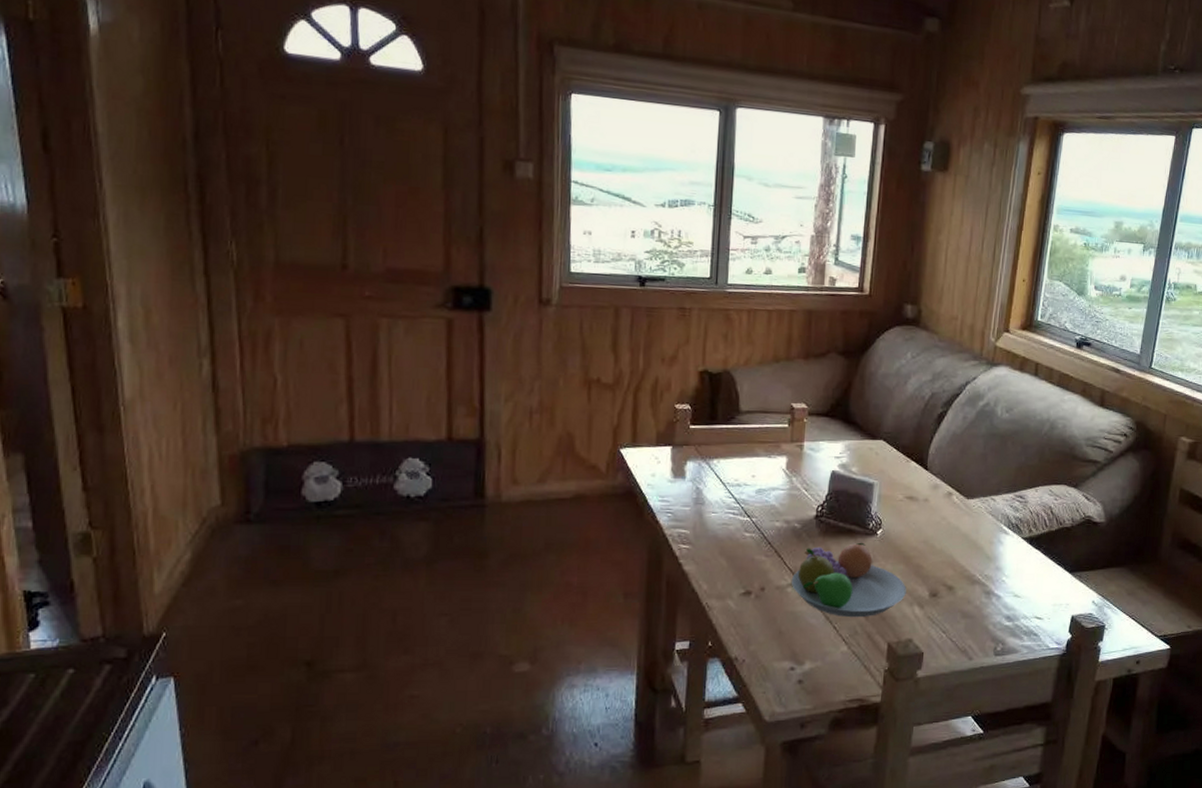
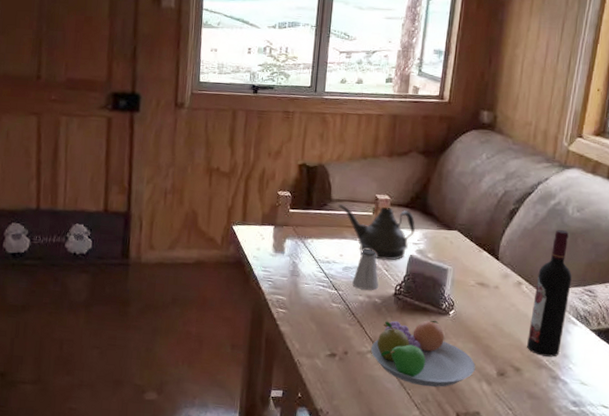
teapot: none [749,416,838,479] -> present [339,203,416,261]
saltshaker: none [767,467,798,514] -> present [352,249,379,290]
wine bottle: none [959,433,1003,571] -> present [527,230,572,357]

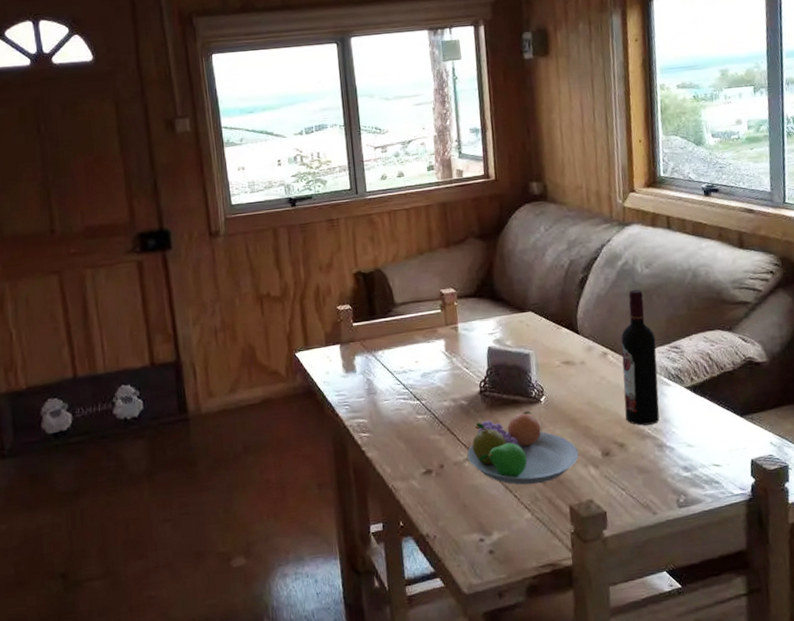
teapot: present [339,203,416,261] -> none [404,300,489,358]
saltshaker: present [352,249,379,290] -> none [433,349,462,394]

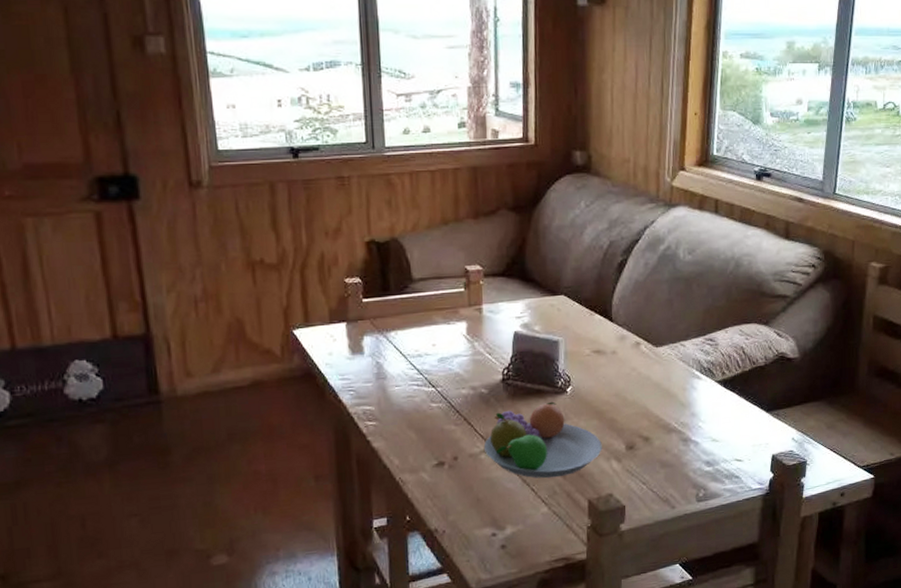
wine bottle: present [621,290,660,426] -> none [653,277,691,419]

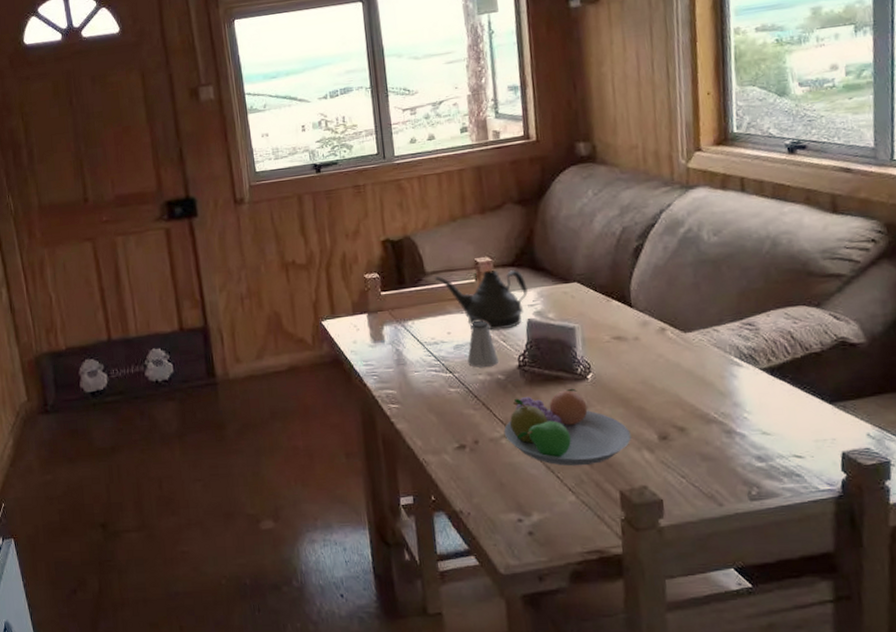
teapot: none [422,279,517,343] -> present [435,269,528,331]
saltshaker: none [451,333,482,381] -> present [467,321,498,367]

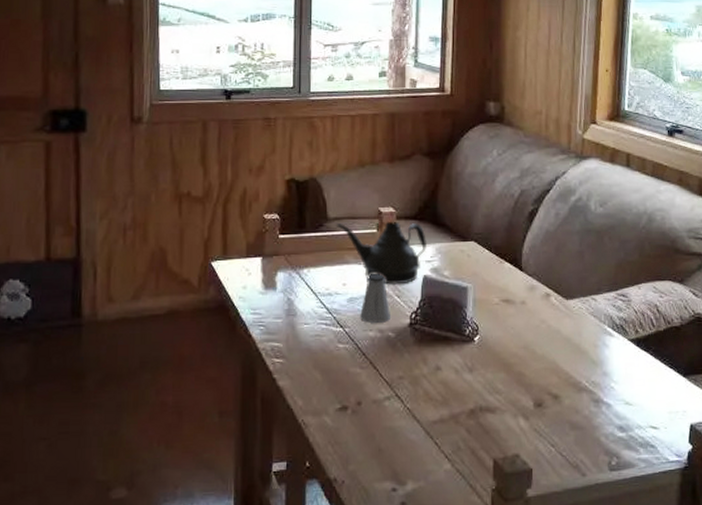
fruit bowl: present [503,388,631,466] -> none [388,350,509,432]

